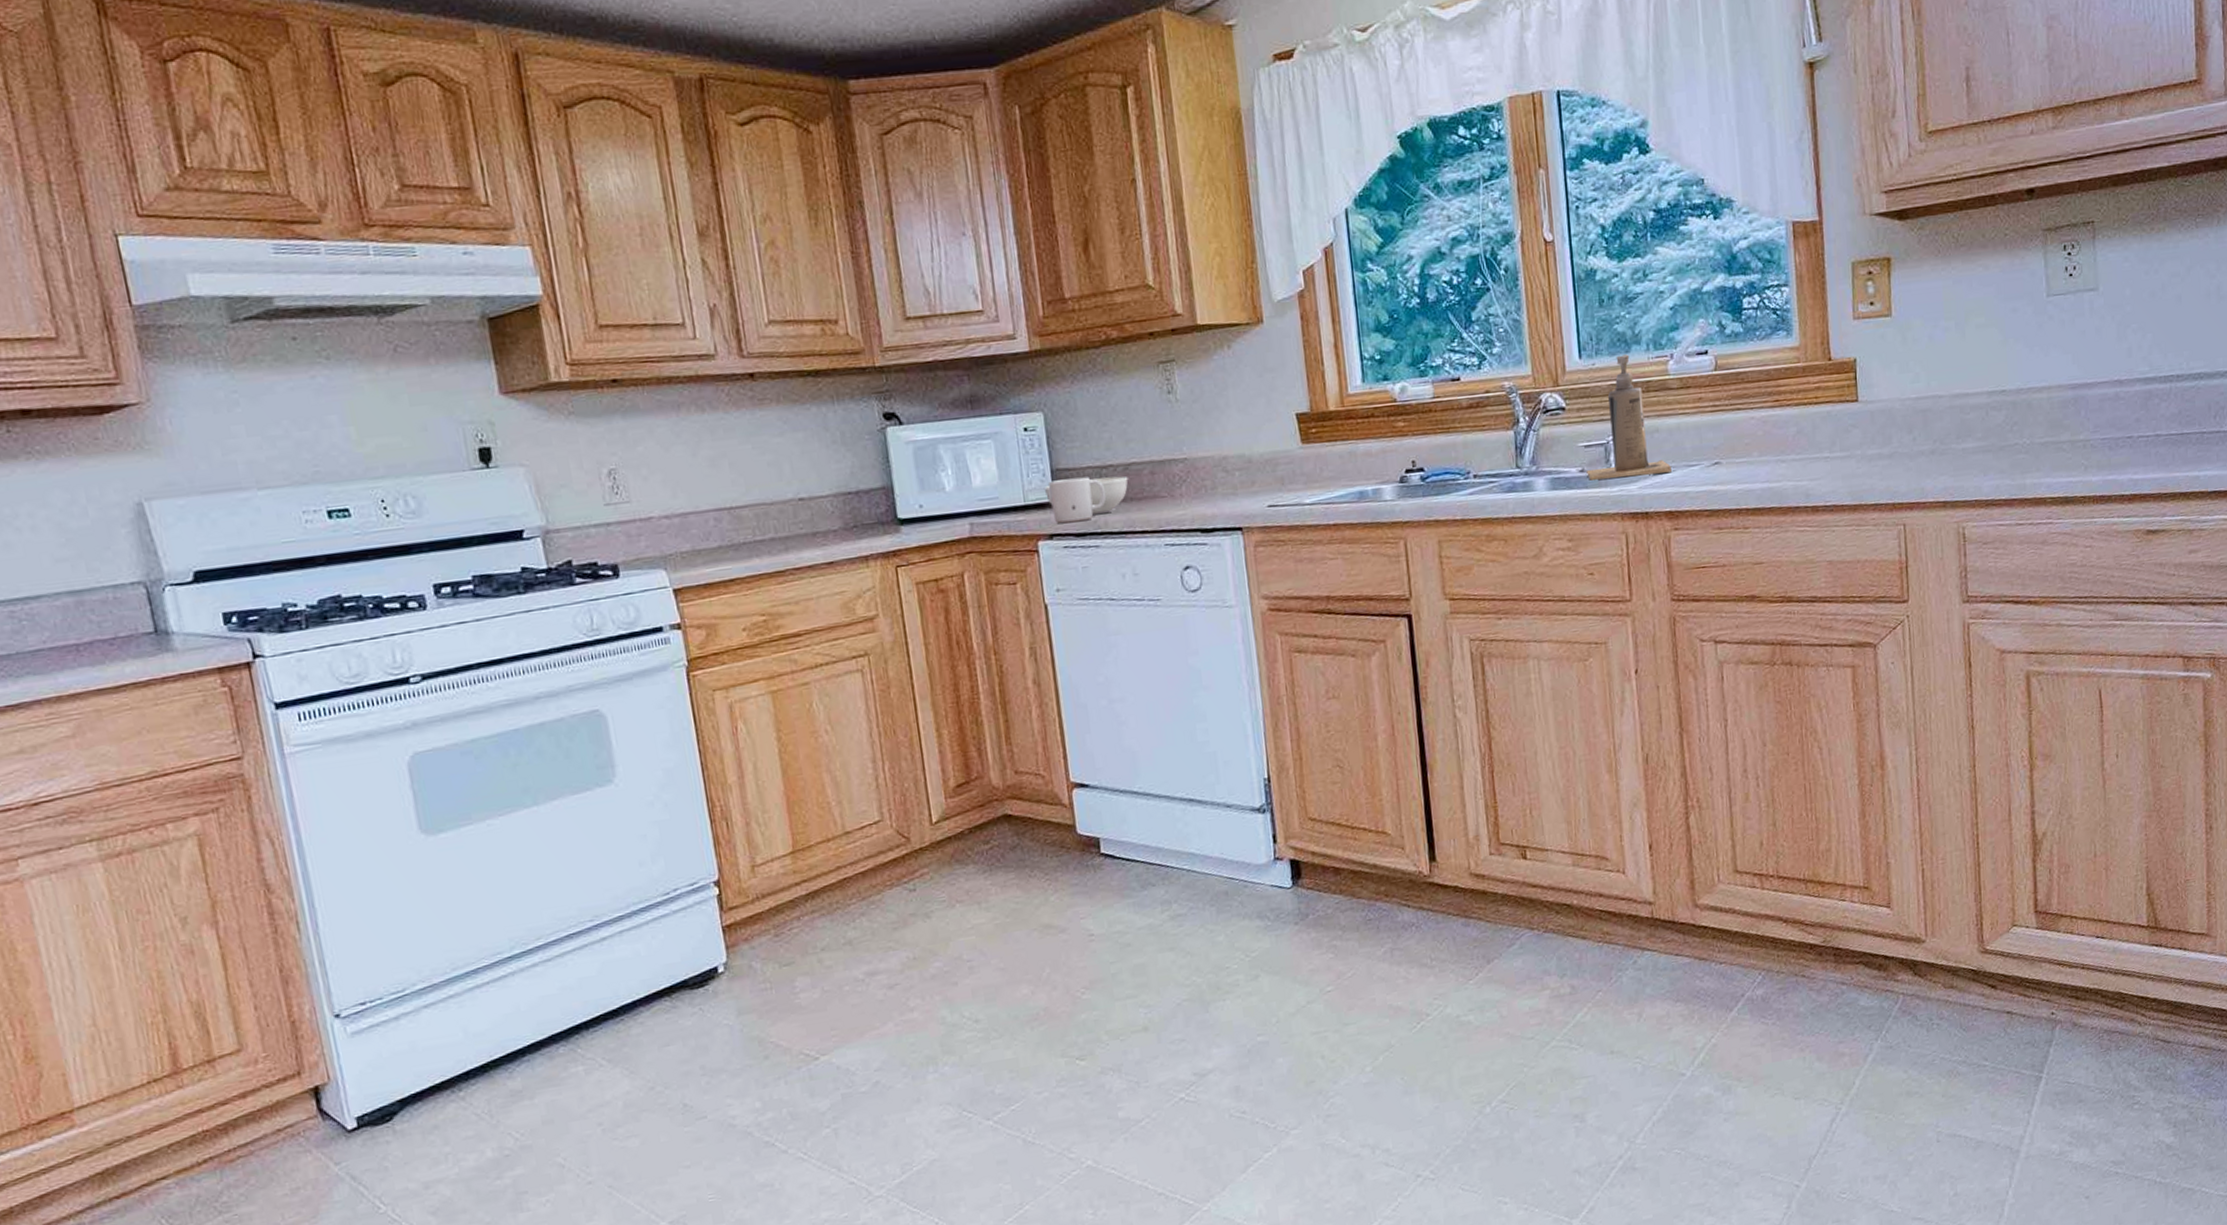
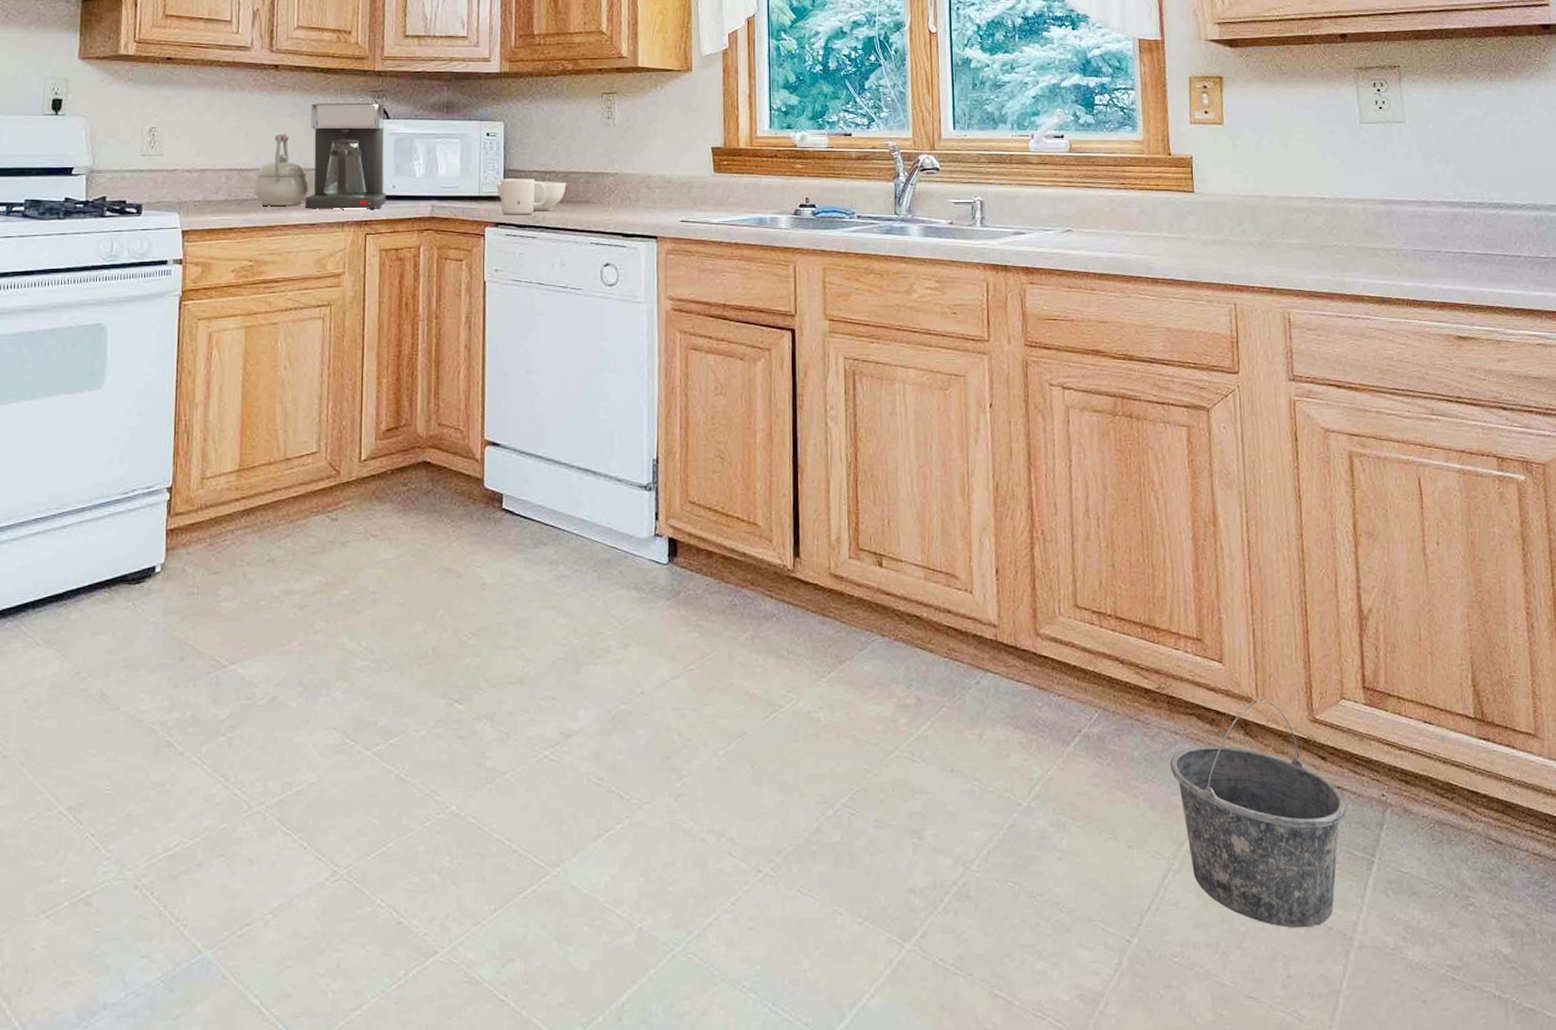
kettle: none [750,457,818,549] -> present [254,133,308,207]
coffee maker: none [802,407,915,546] -> present [305,103,386,209]
soap dispenser: present [1586,354,1672,480] -> none [955,130,1029,233]
bucket: none [1837,937,2016,1151] -> present [1170,698,1347,928]

